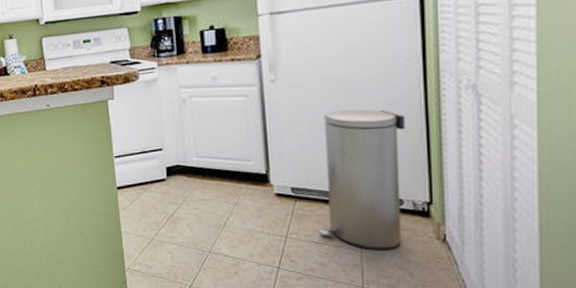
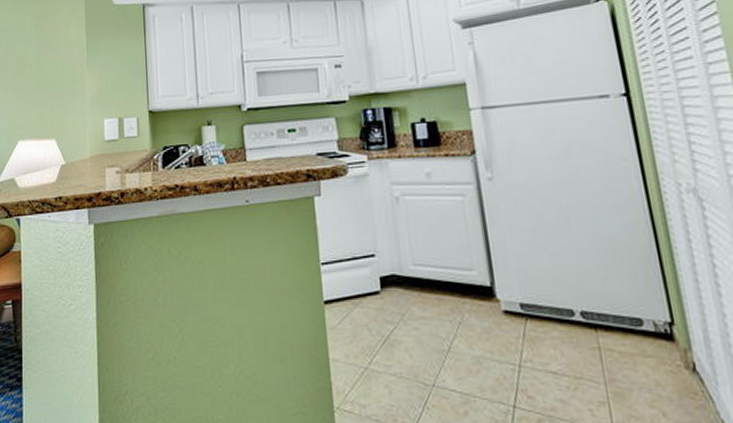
pedal bin: present [317,109,405,251] -> none [547,212,649,384]

